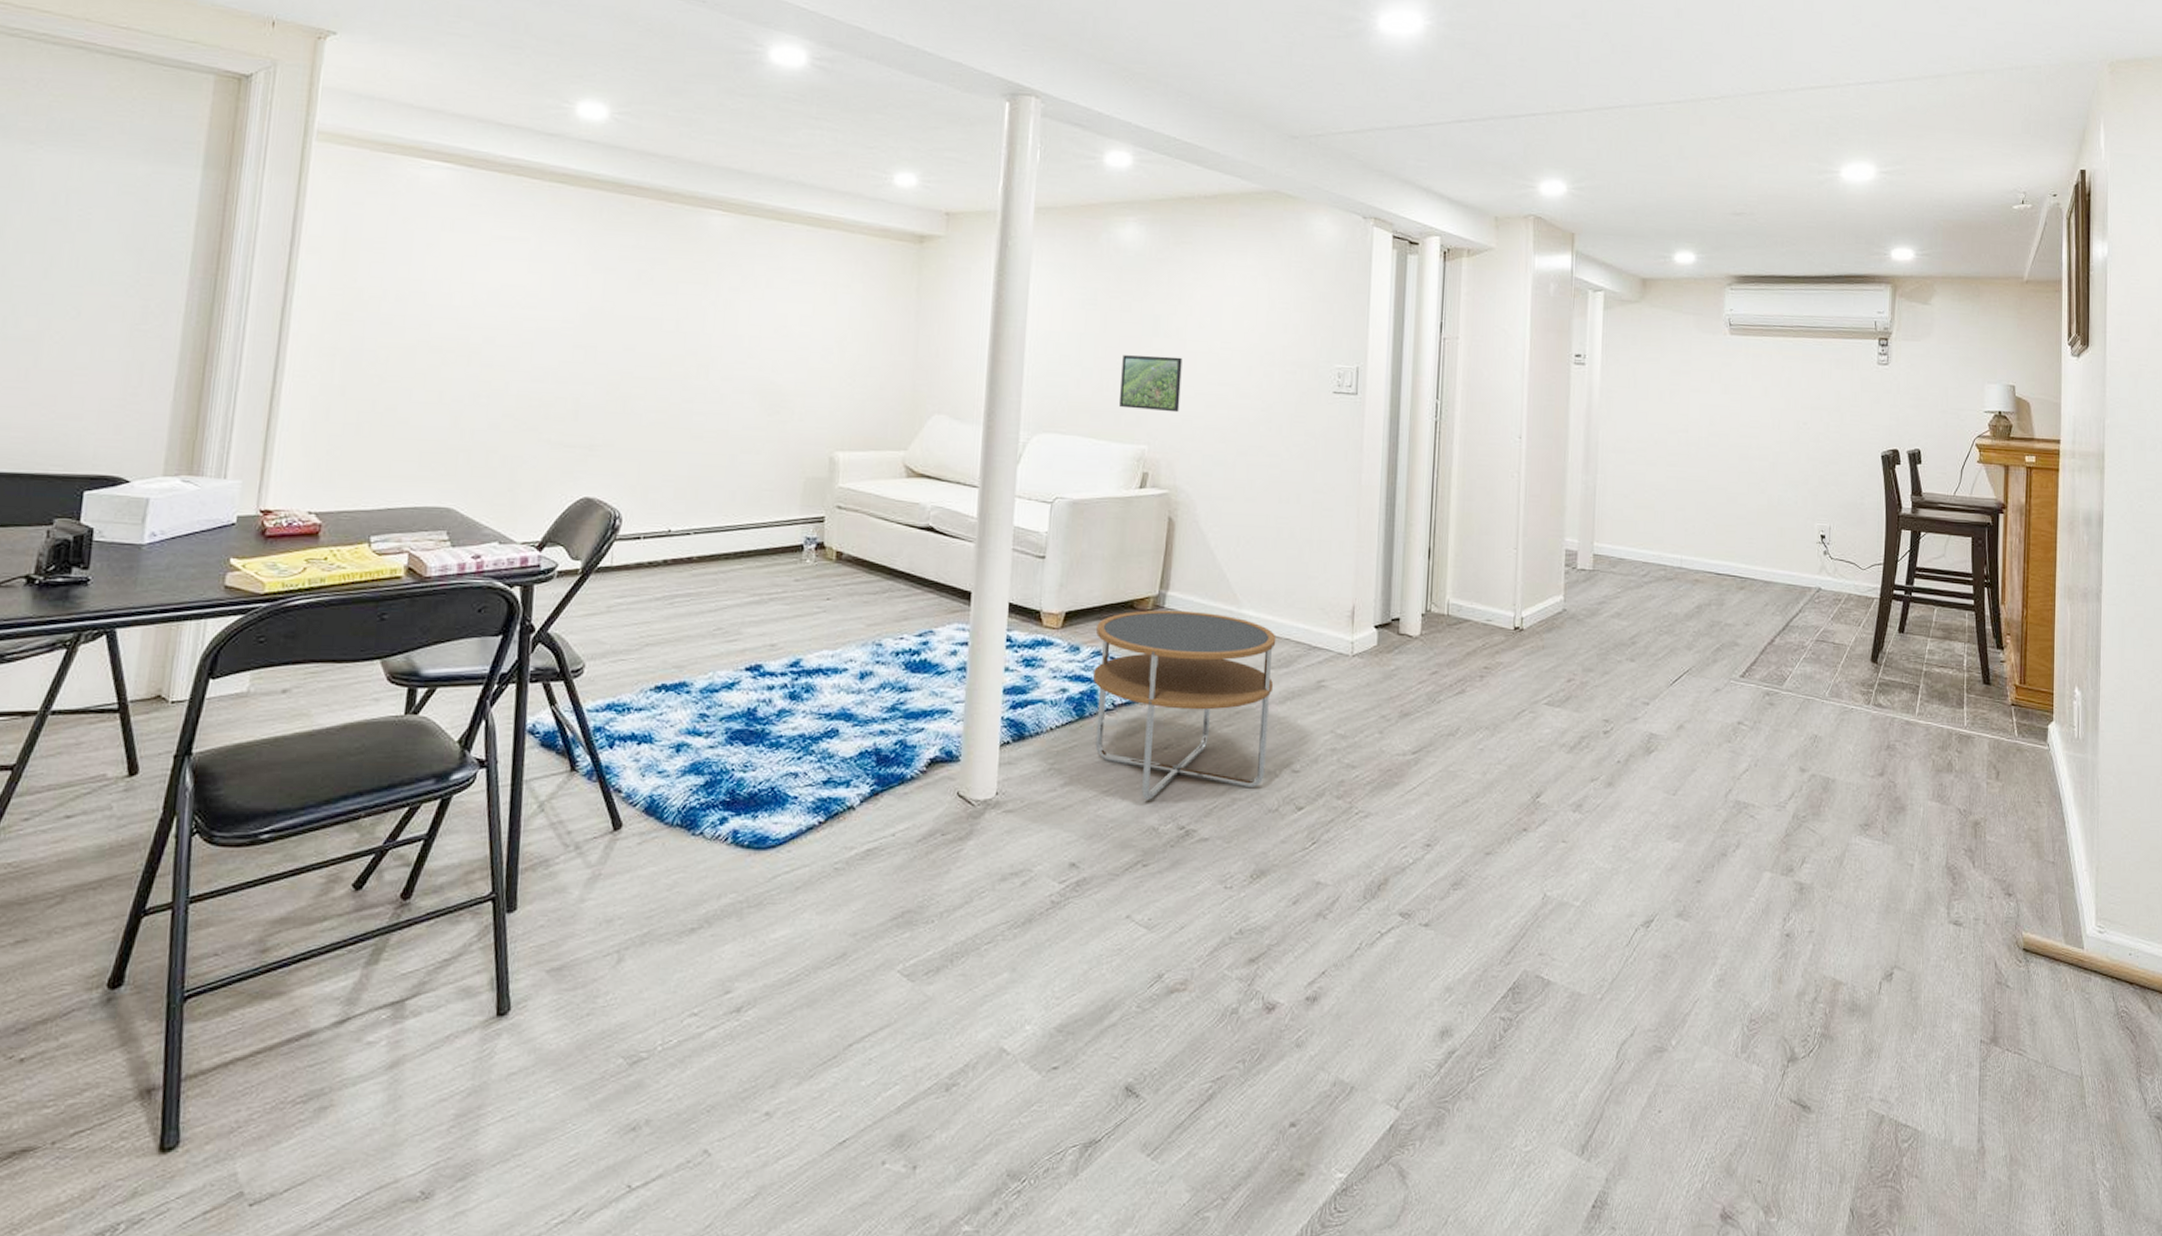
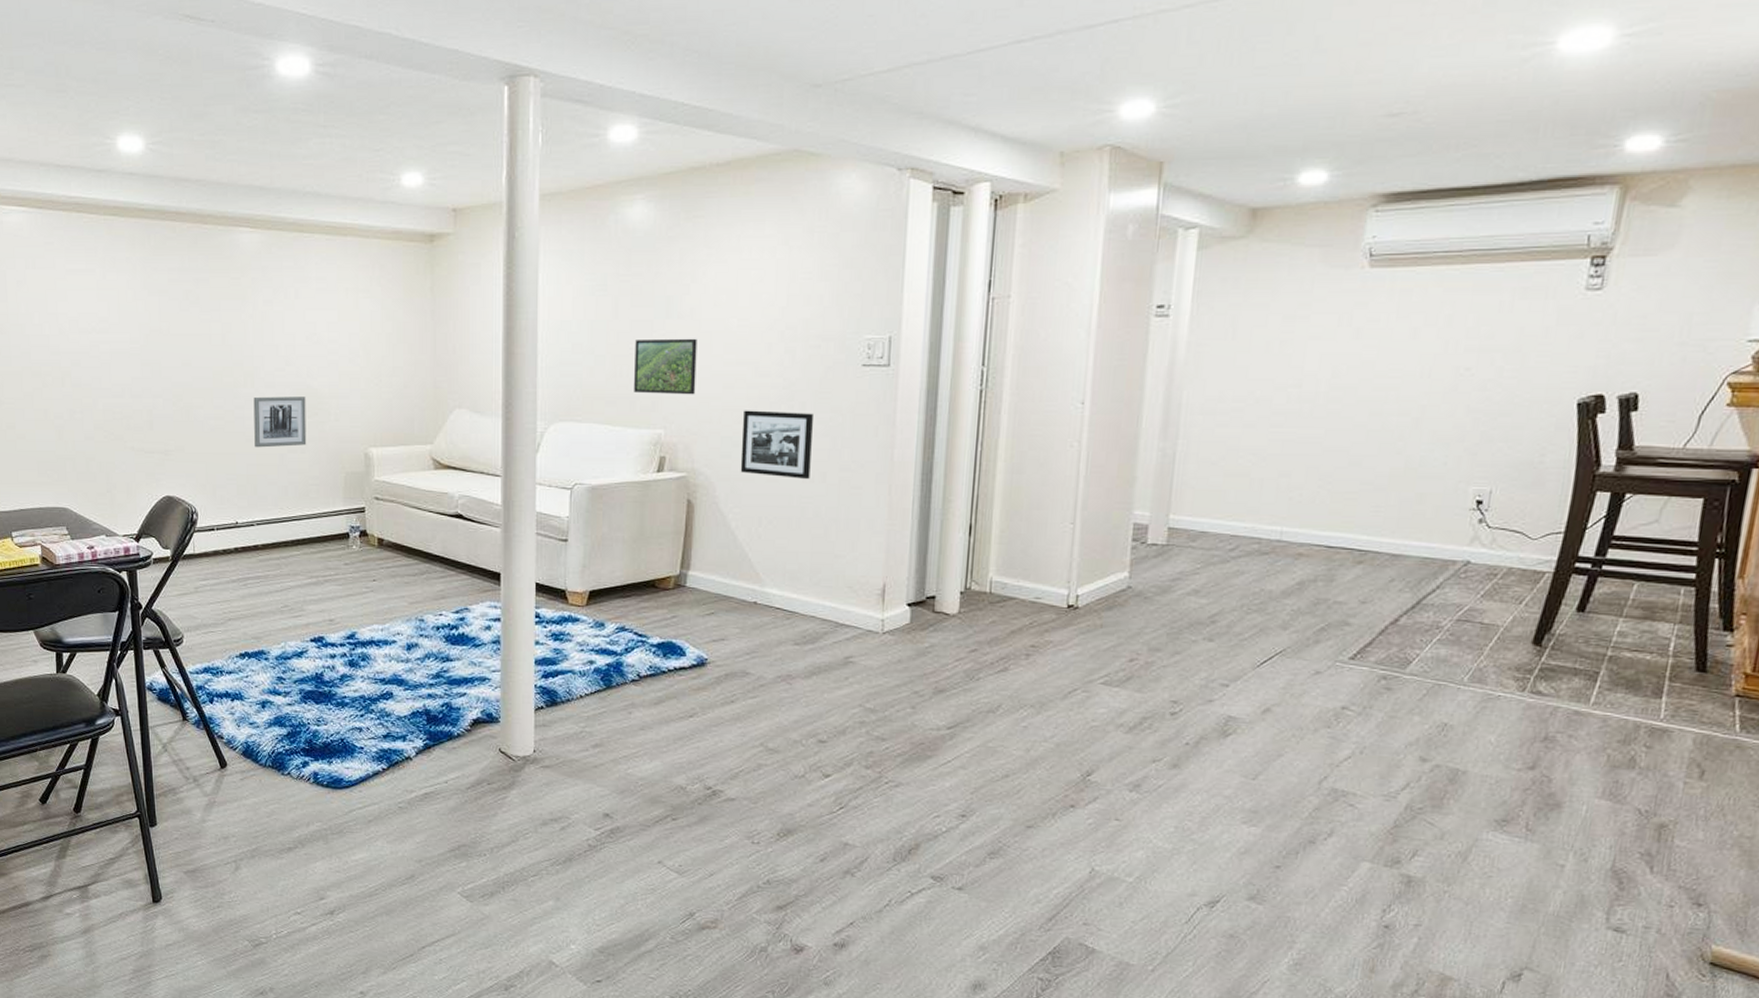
wall art: none [701,389,768,447] -> present [253,396,307,448]
side table: present [1092,610,1277,800] -> none [618,588,801,762]
picture frame: none [1220,429,1289,500] -> present [740,410,813,479]

